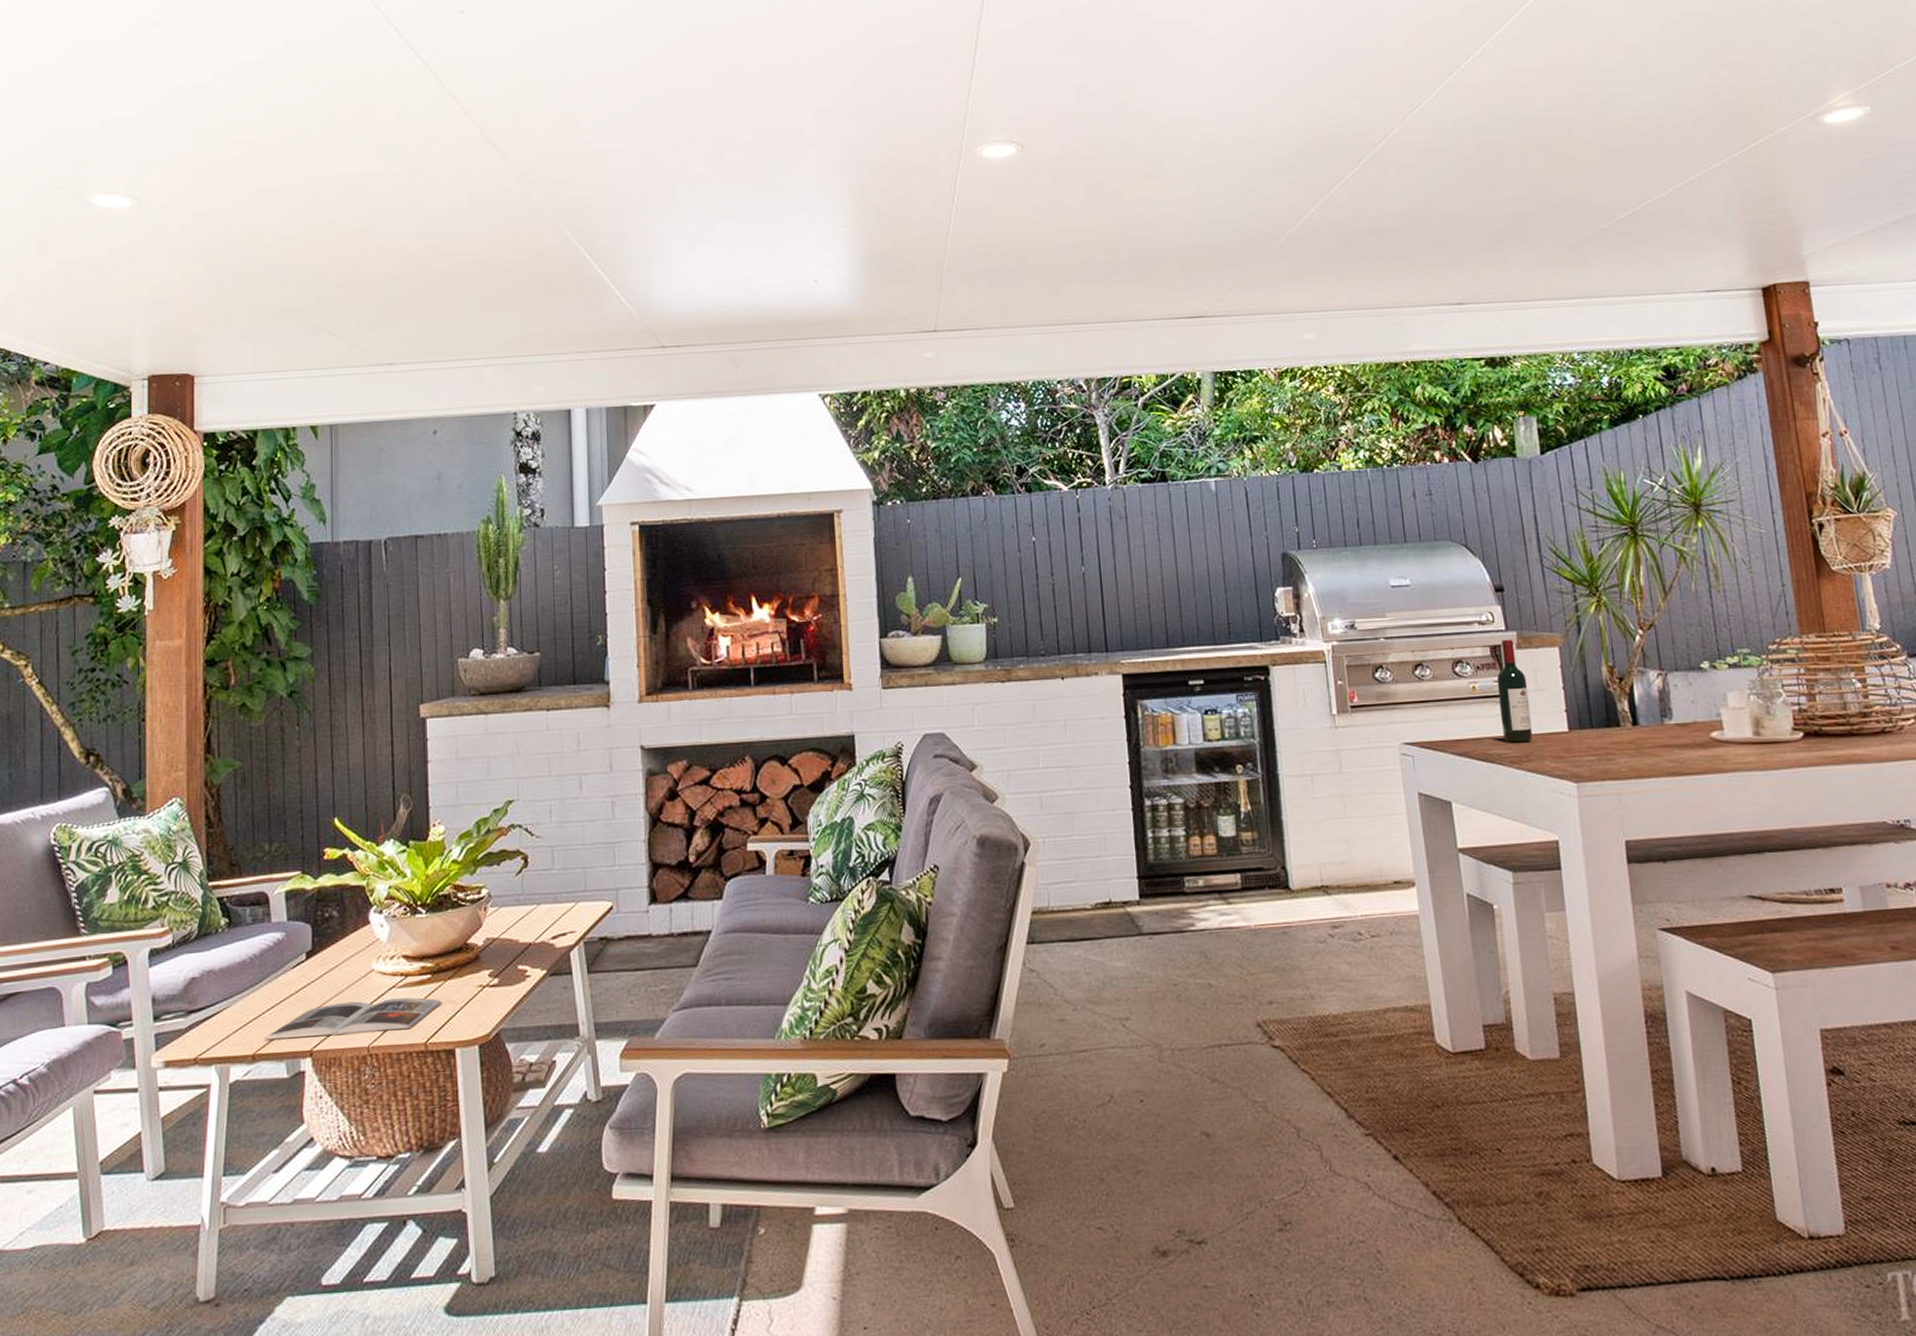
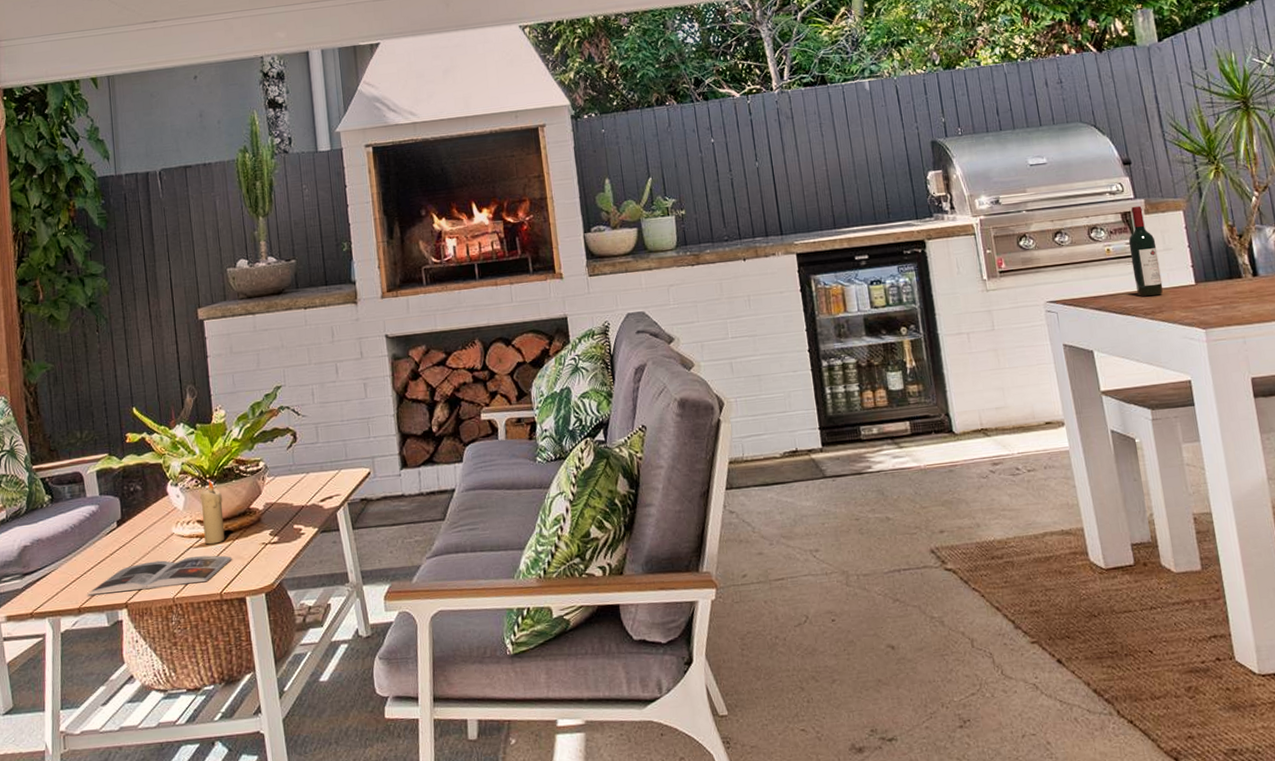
candle: none [408,908,435,985] -> present [200,480,225,545]

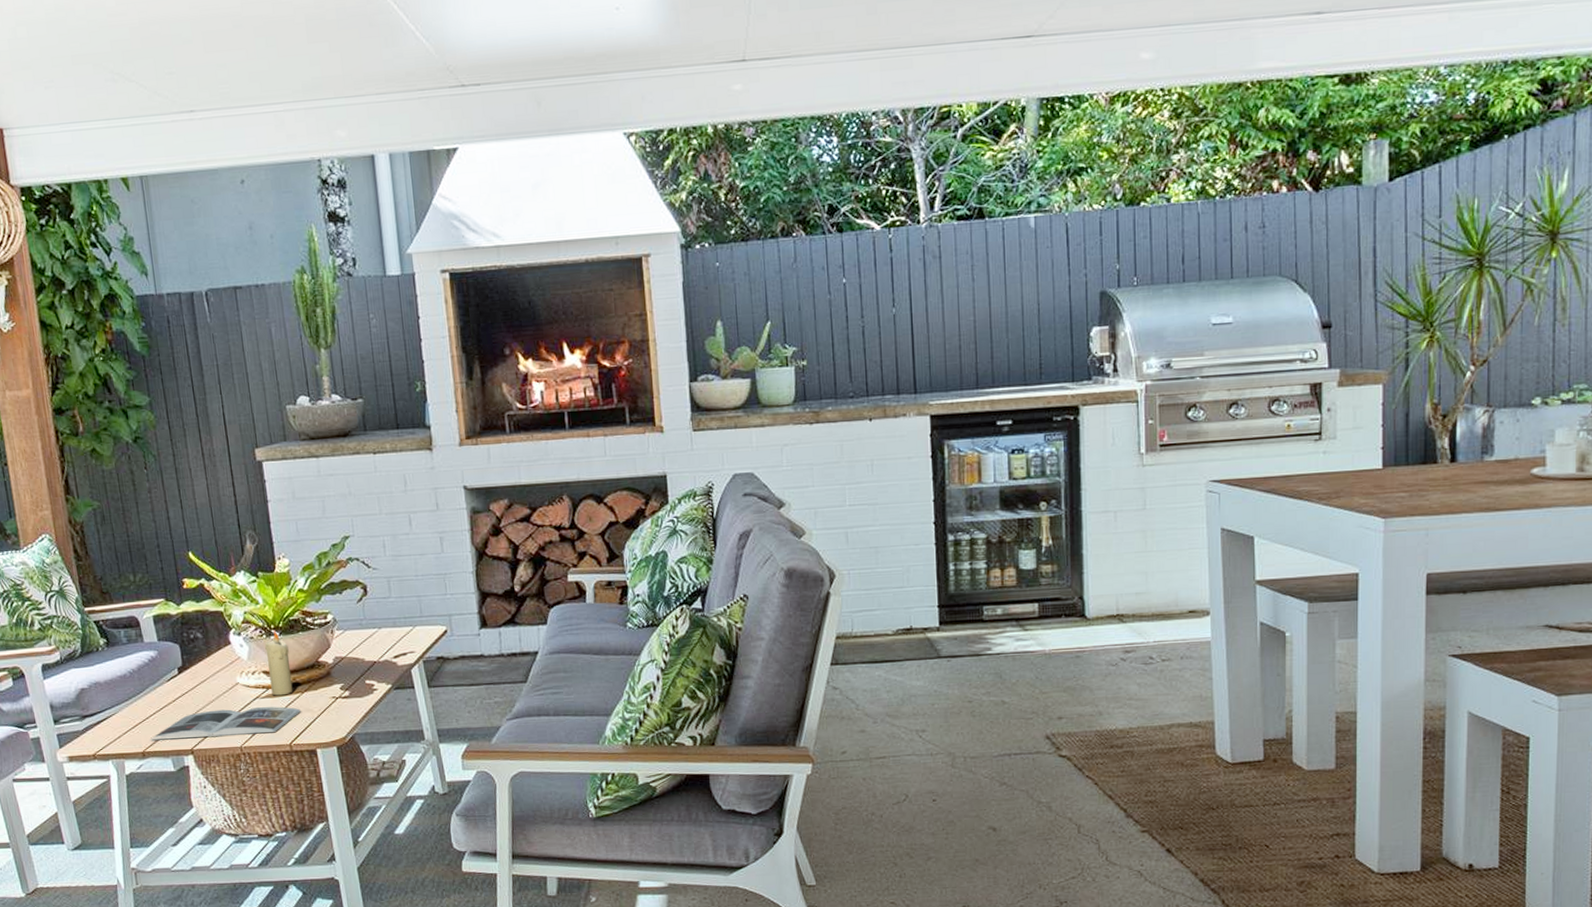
wine bottle: present [1128,206,1164,297] -> none [1313,376,1345,480]

